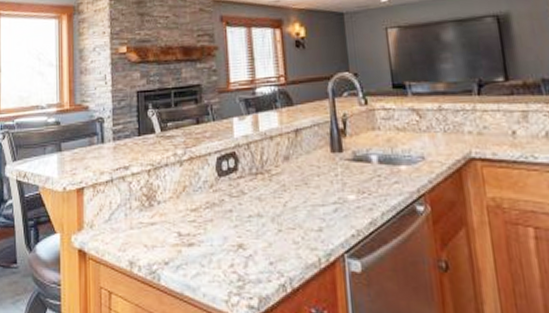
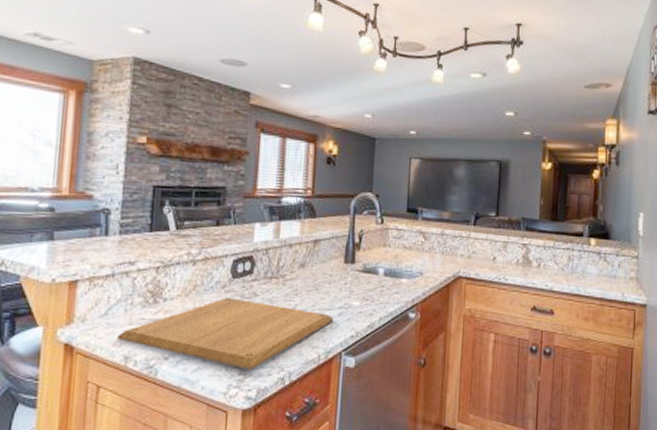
chopping board: none [121,198,330,275] -> present [117,298,334,370]

